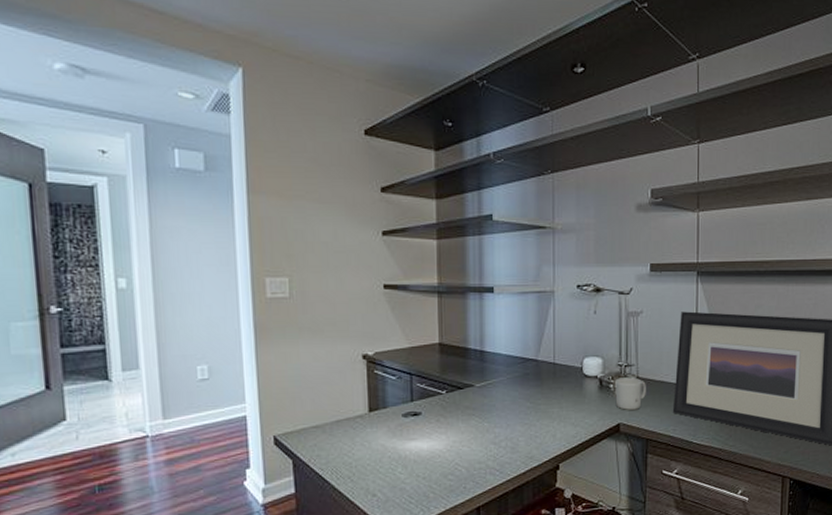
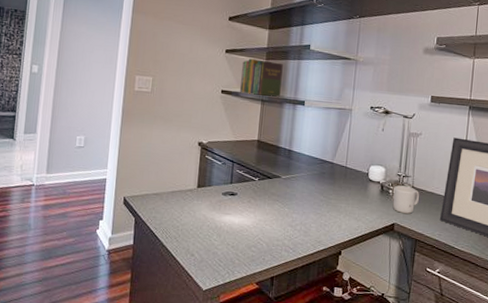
books: none [407,240,461,286] -> present [240,58,283,97]

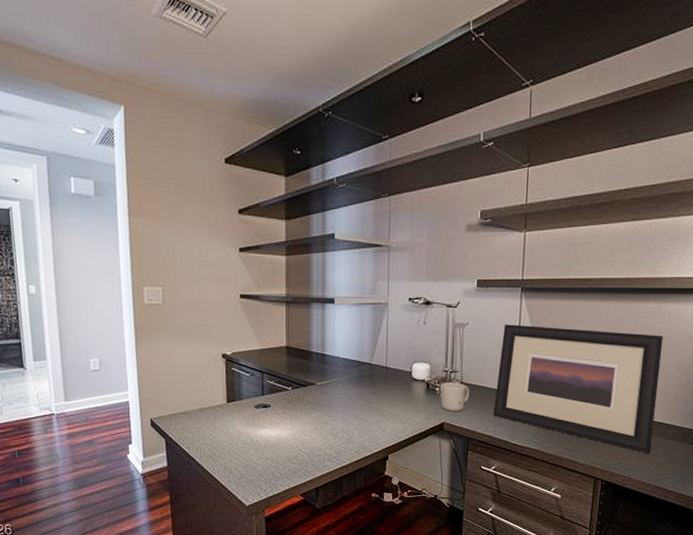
books: present [240,58,283,97] -> none [260,256,306,296]

